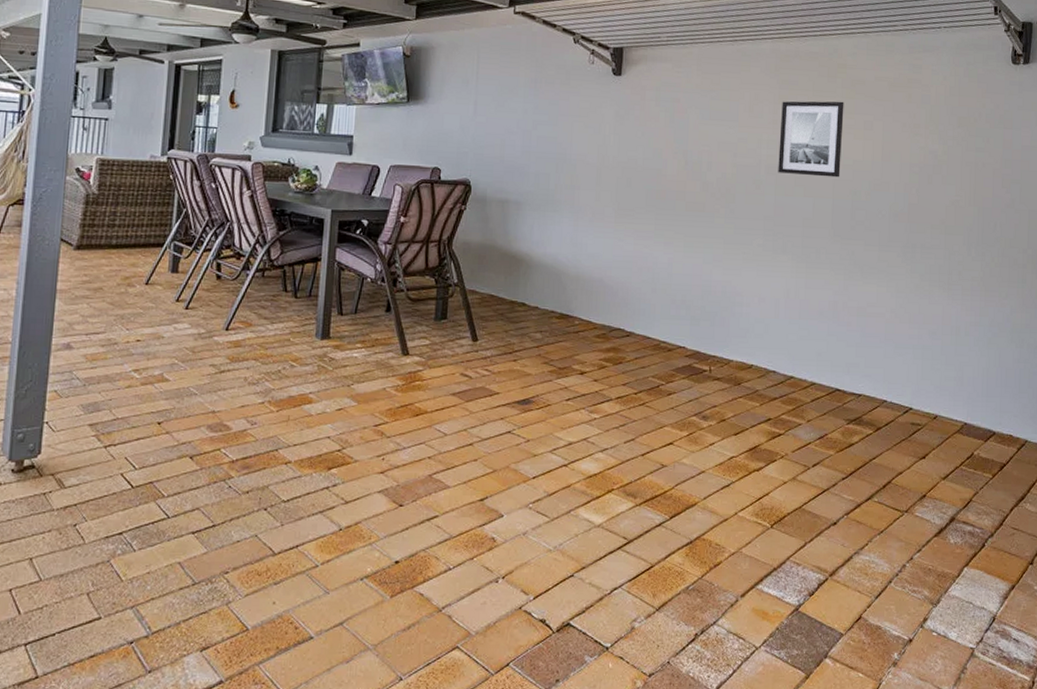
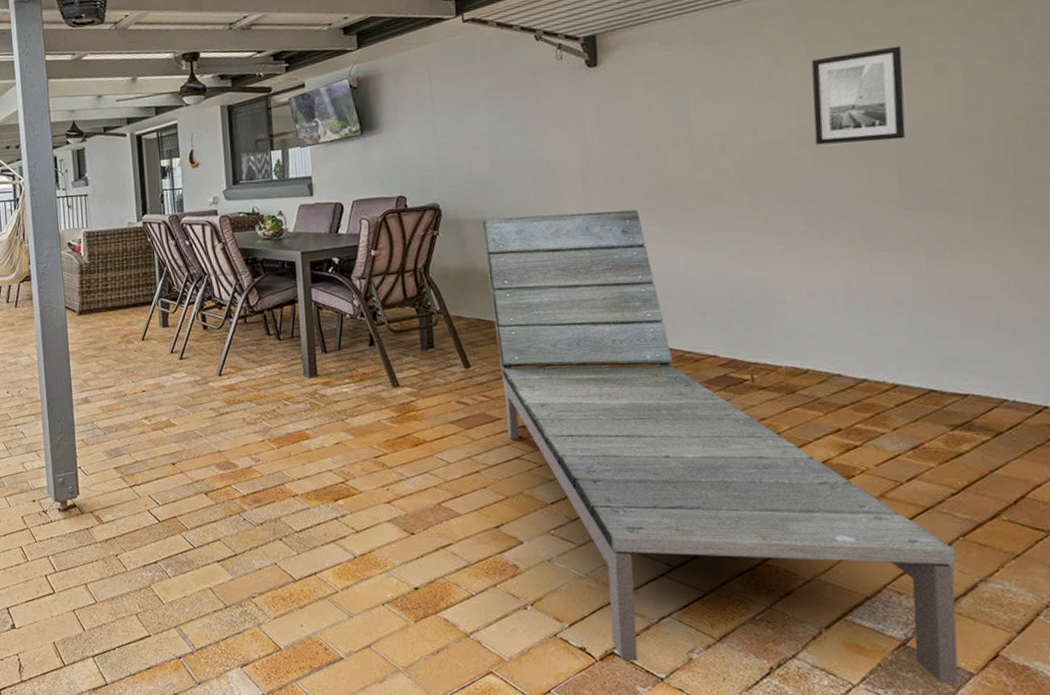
lounge chair: none [503,200,840,643] -> present [482,210,959,683]

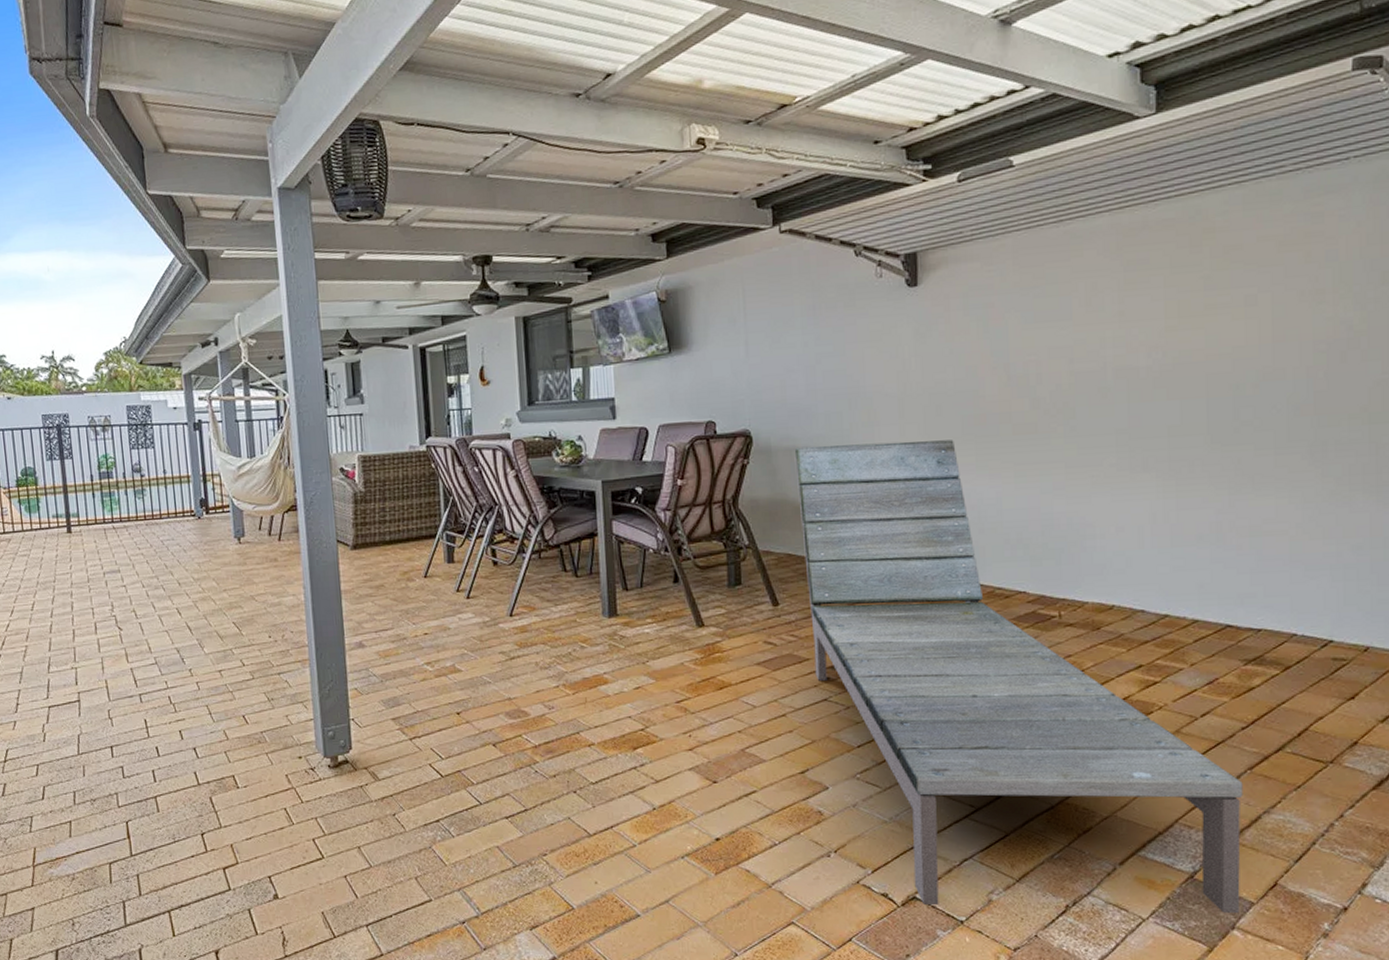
wall art: present [811,46,906,145] -> none [1128,275,1216,375]

